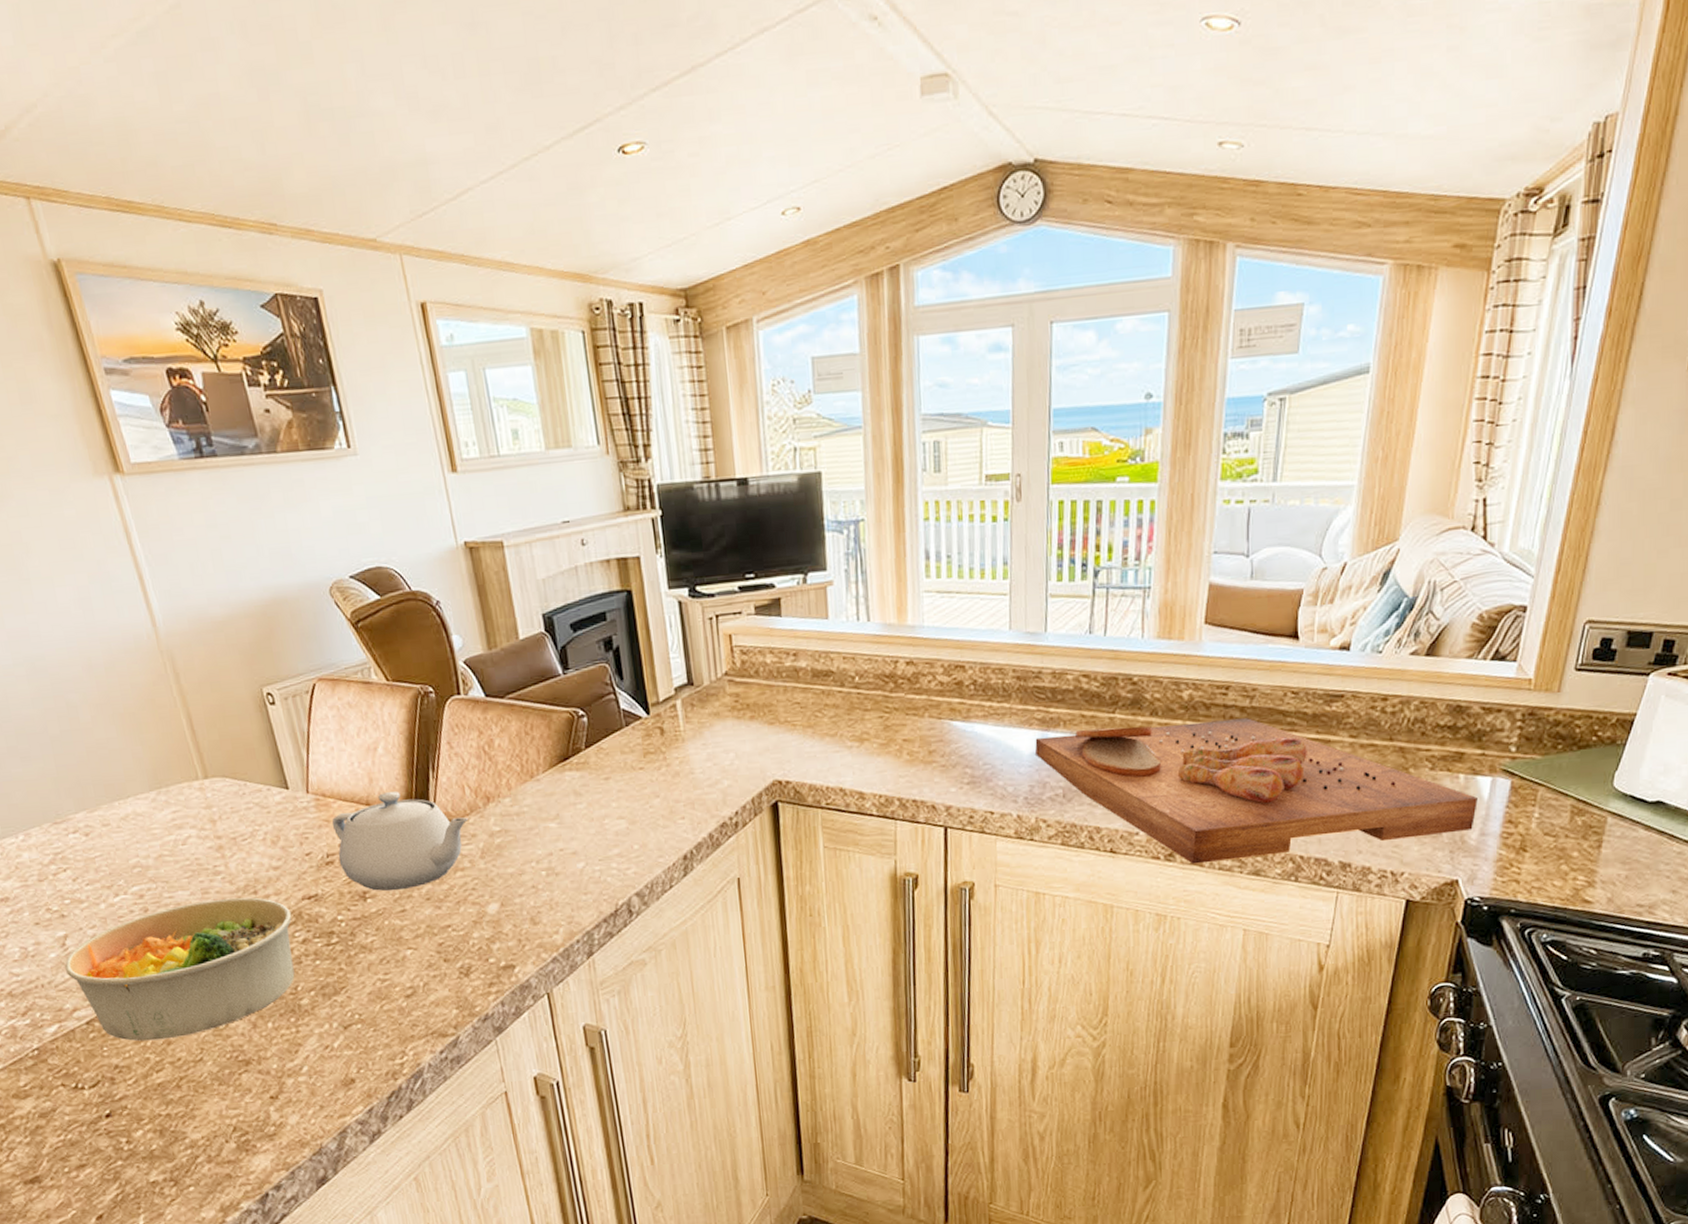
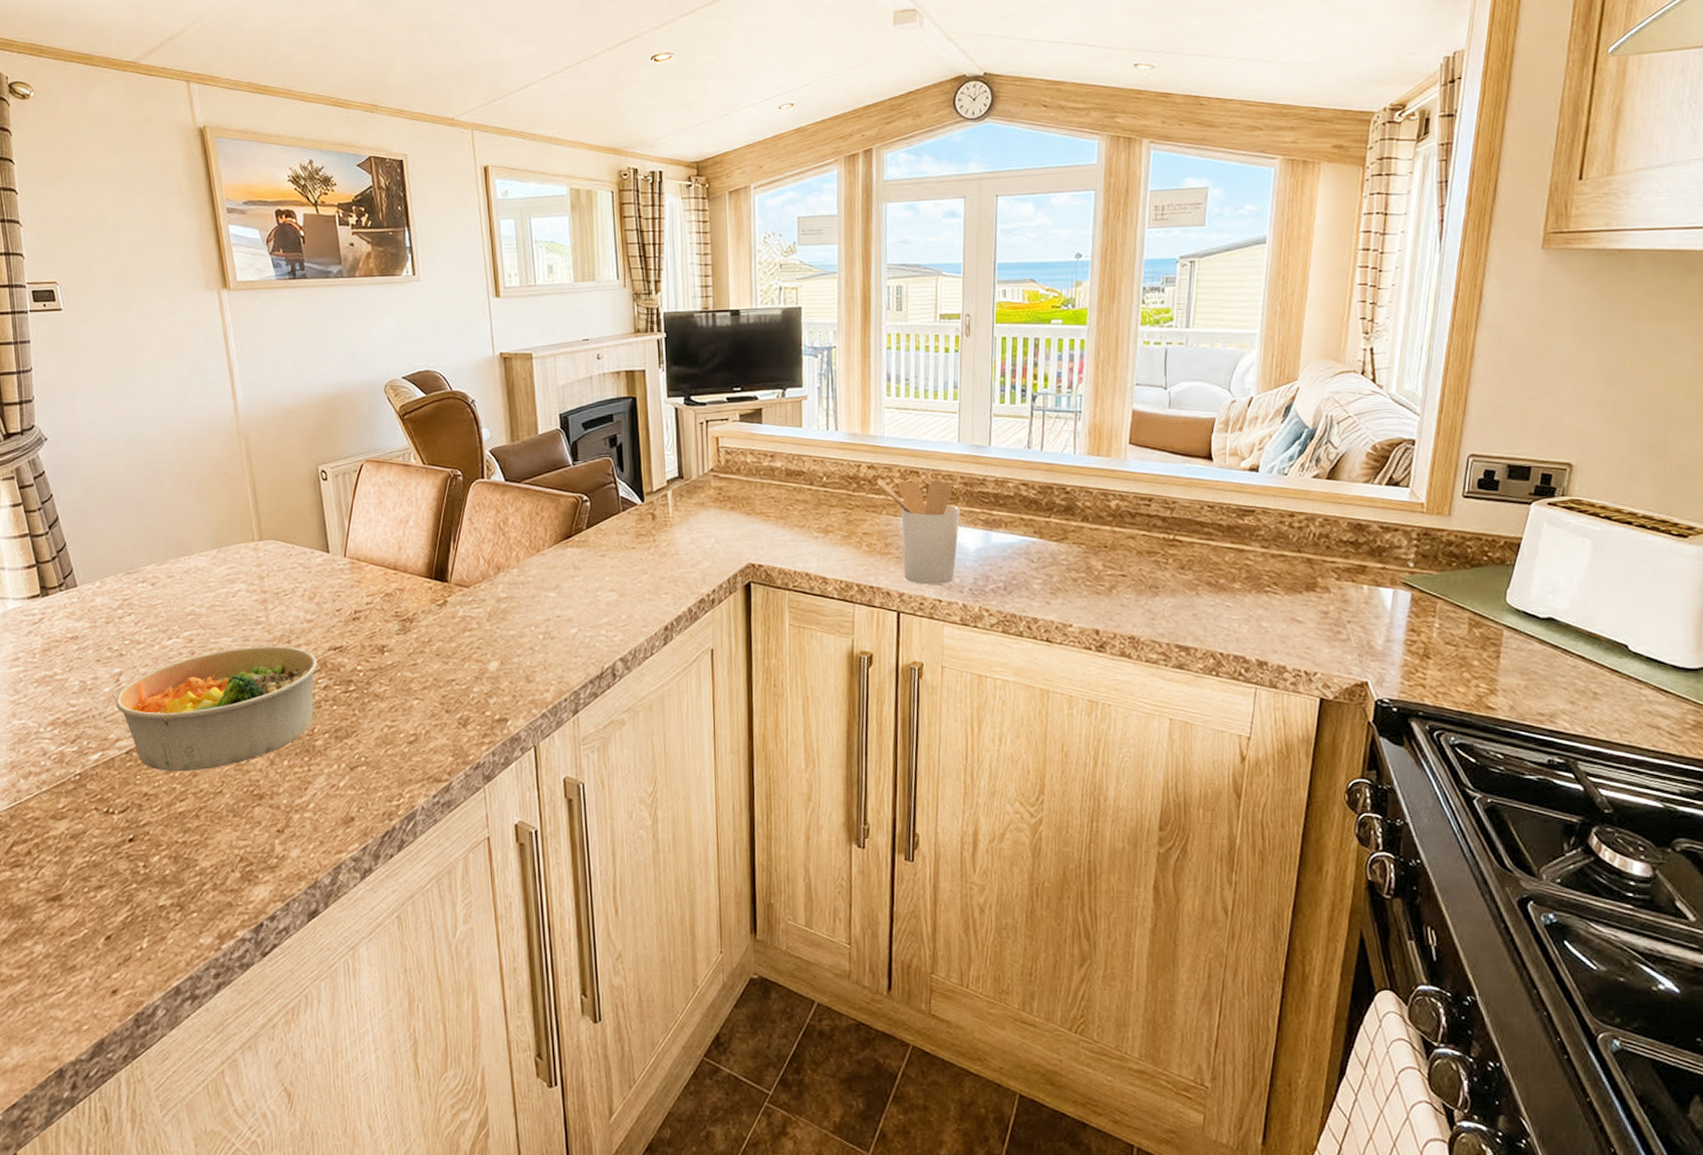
teapot: present [331,791,469,892] -> none [362,559,481,647]
utensil holder: none [916,674,1013,796] -> present [876,478,960,585]
cutting board: present [1035,718,1478,864] -> none [979,527,1382,656]

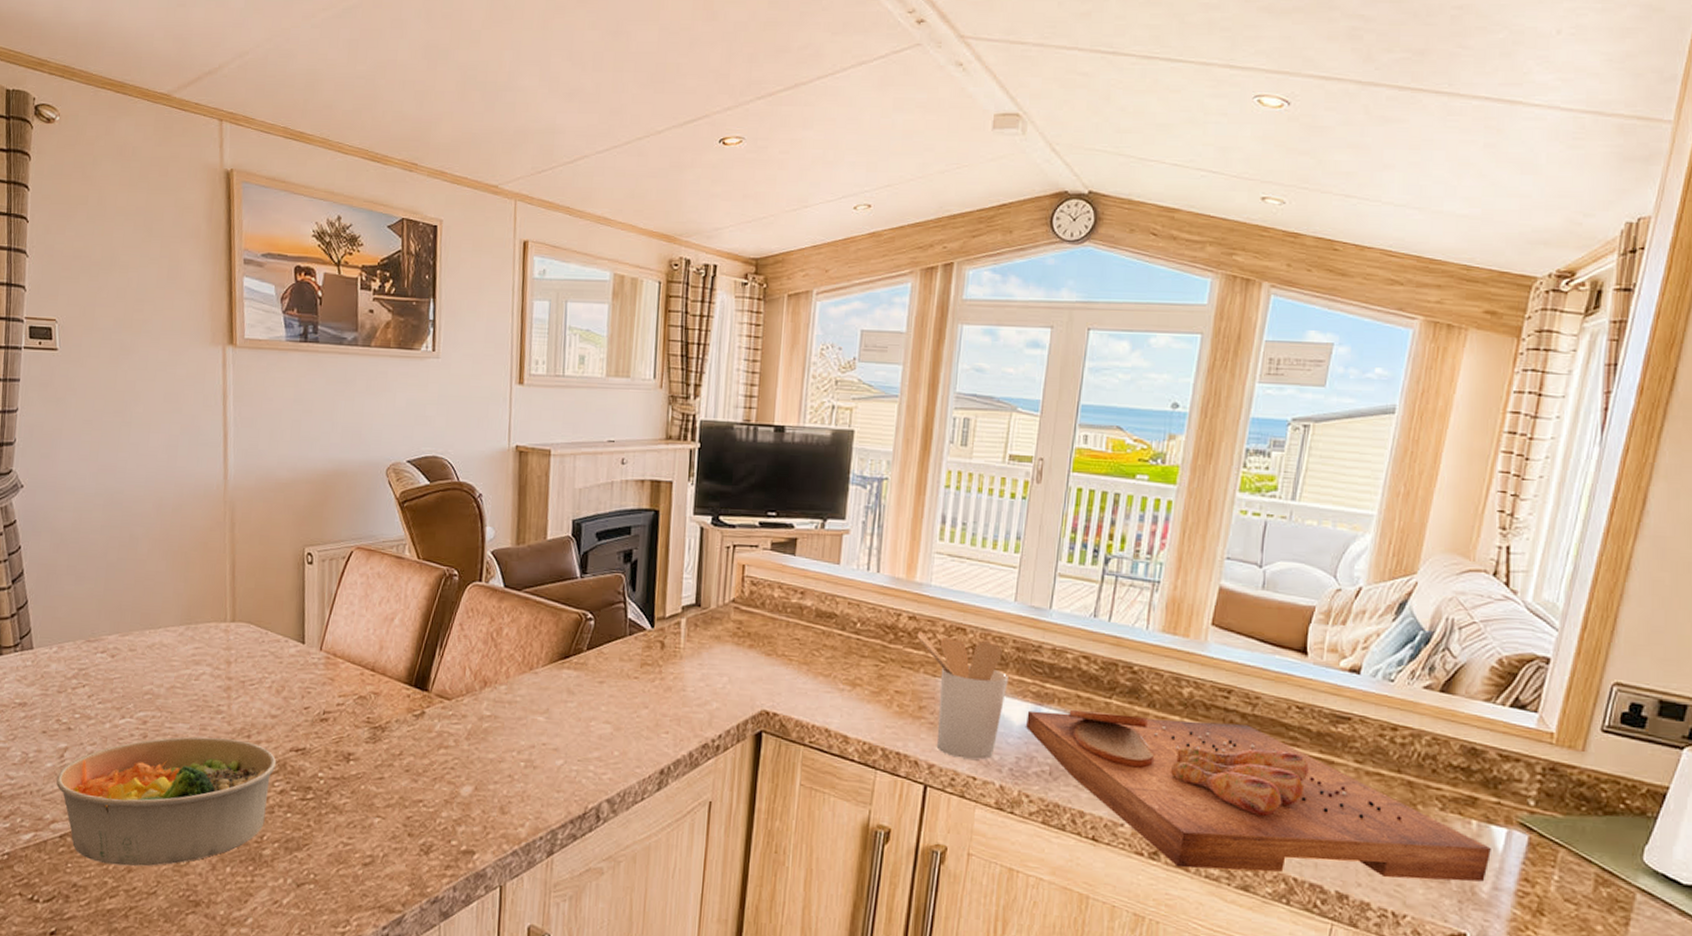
cutting board: none [979,527,1382,656] -> present [1026,709,1491,882]

